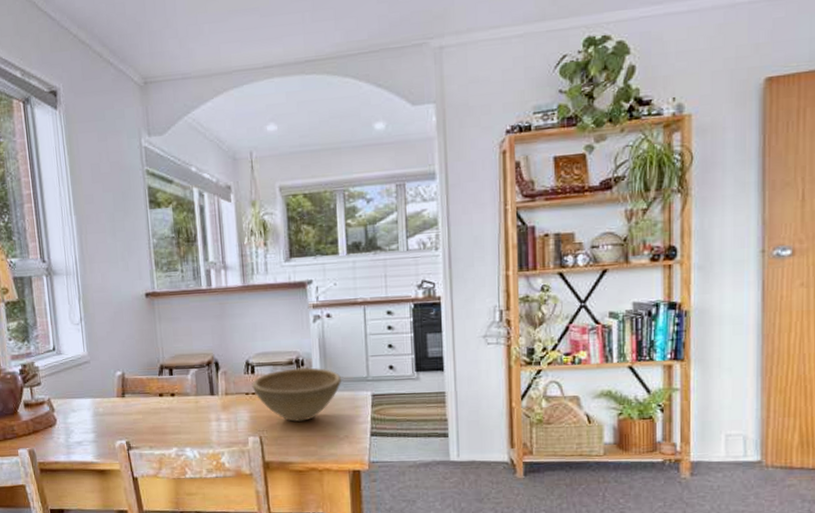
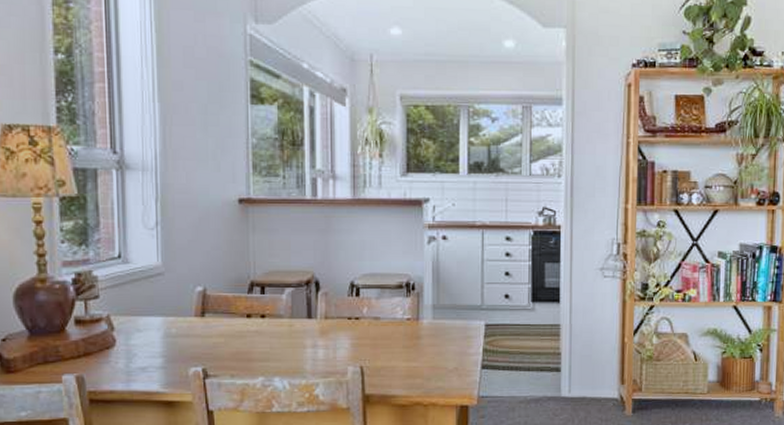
bowl: present [252,367,341,422] -> none [356,292,454,351]

